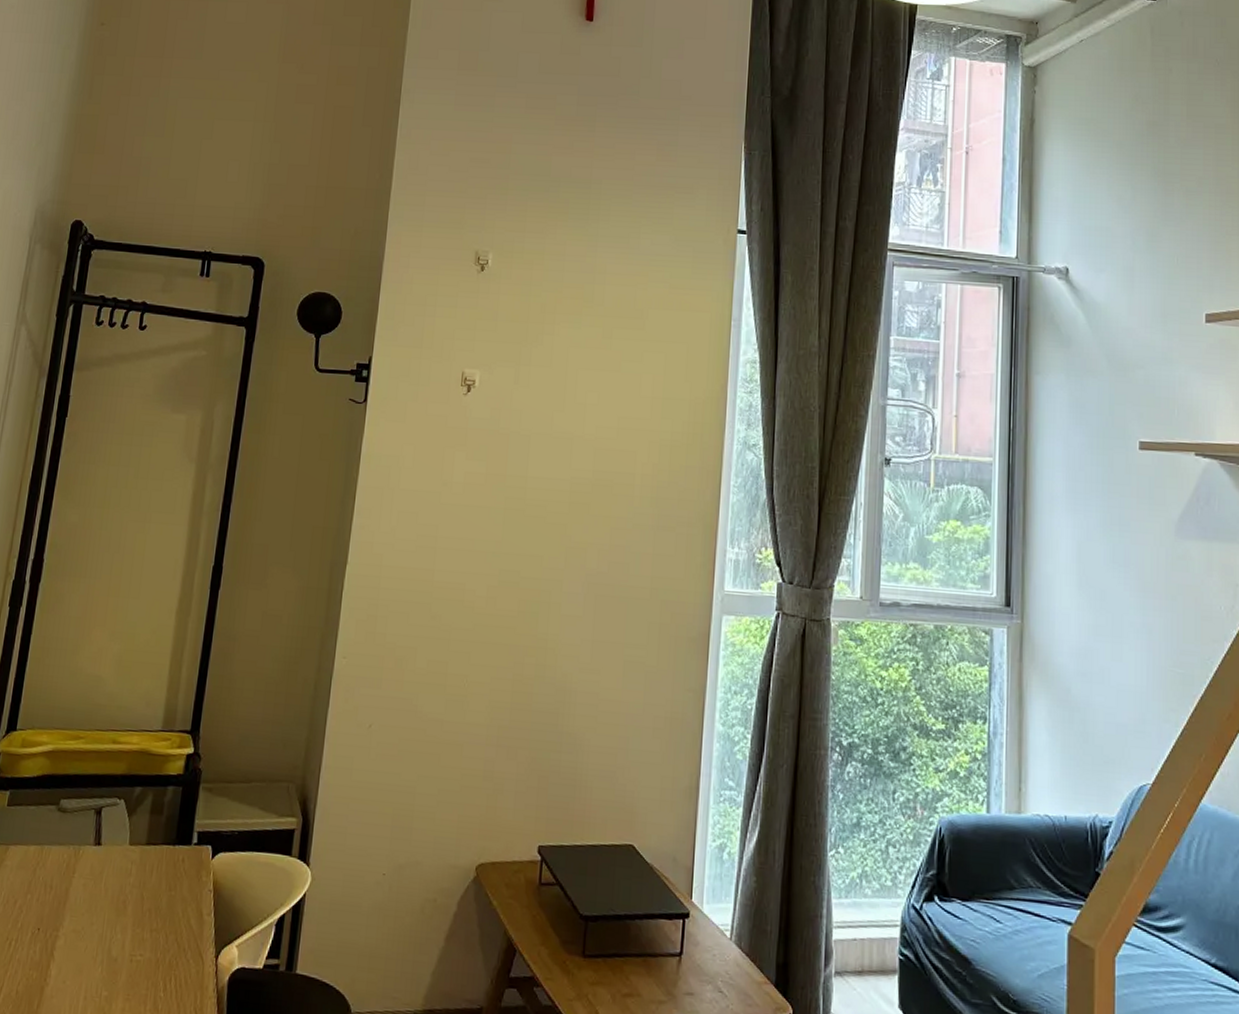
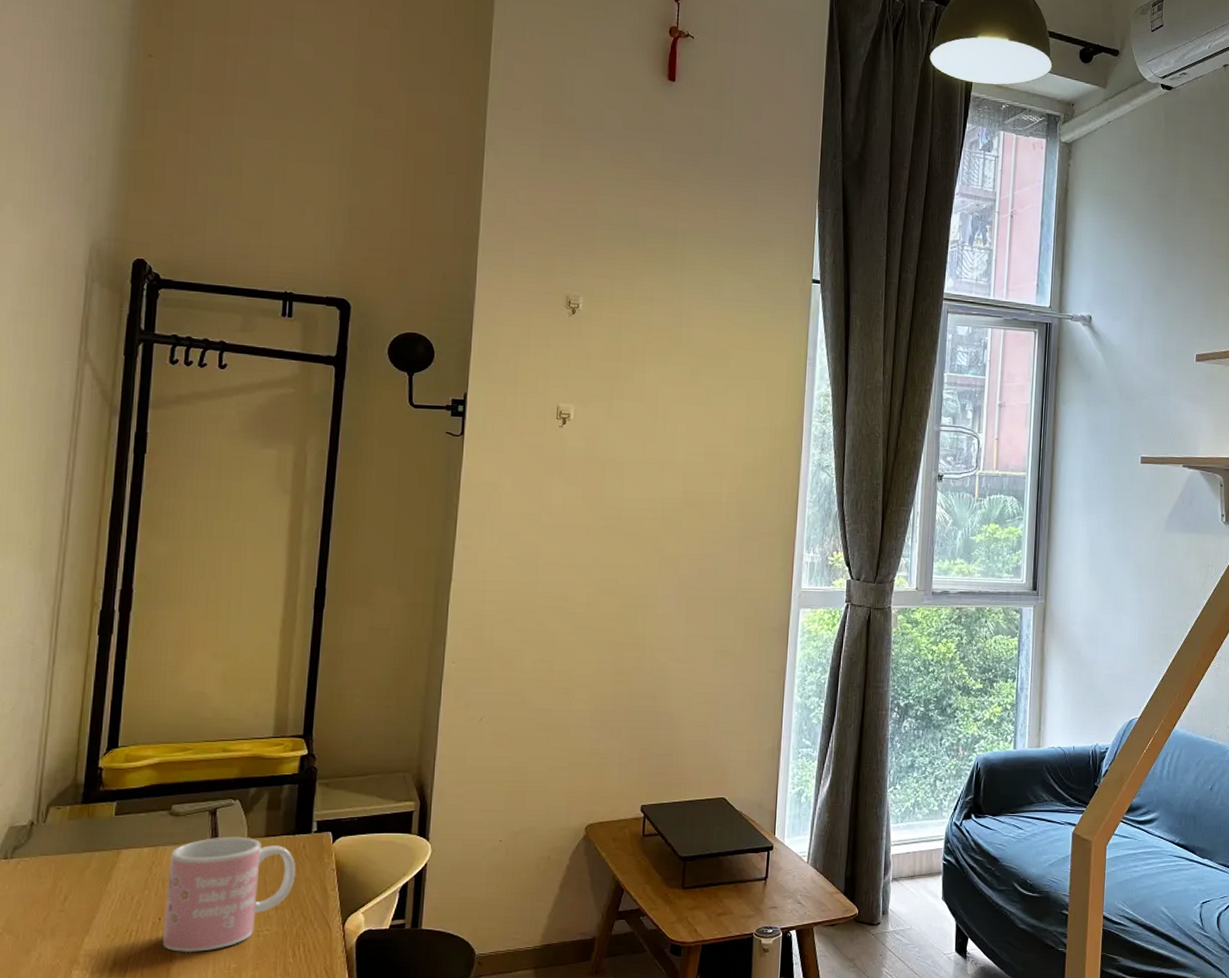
mug: none [38,840,174,973] -> present [162,836,296,953]

